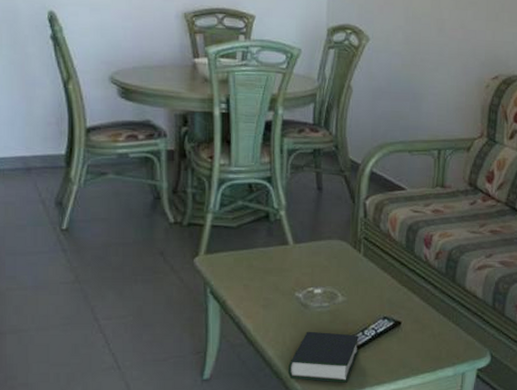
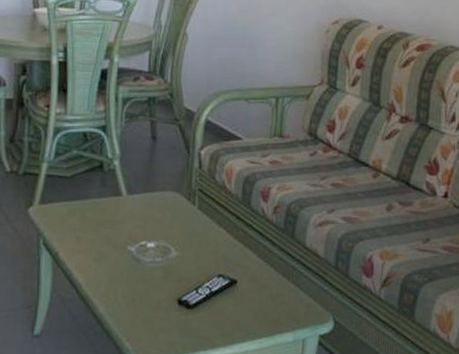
book: present [288,331,359,383] -> none [119,287,193,345]

